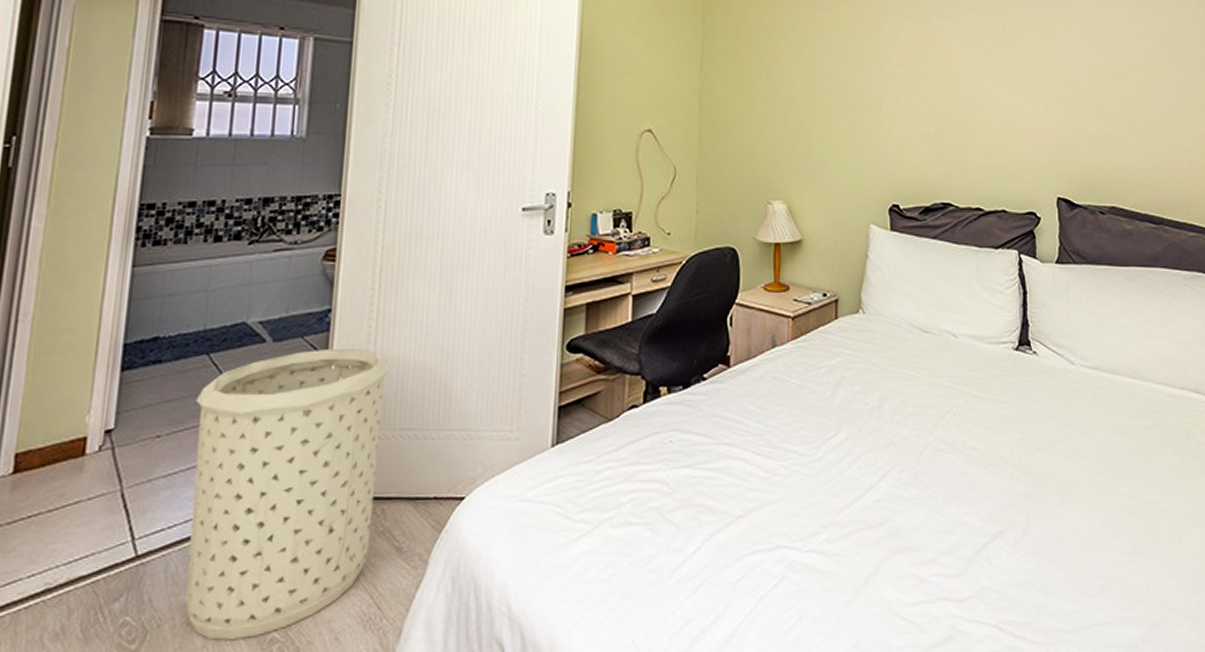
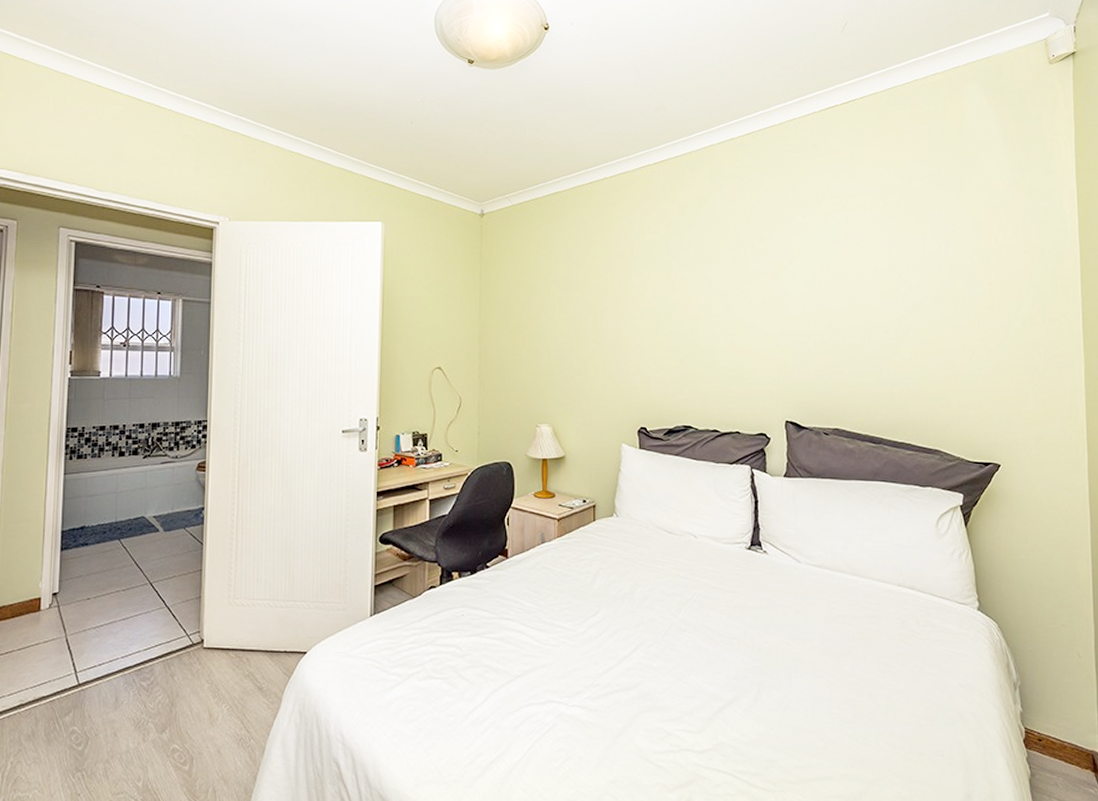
laundry basket: present [185,349,390,641] -> none [113,538,248,748]

